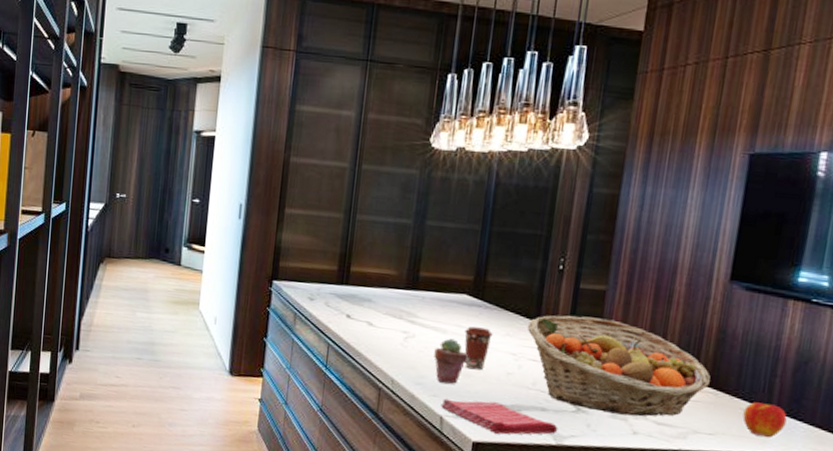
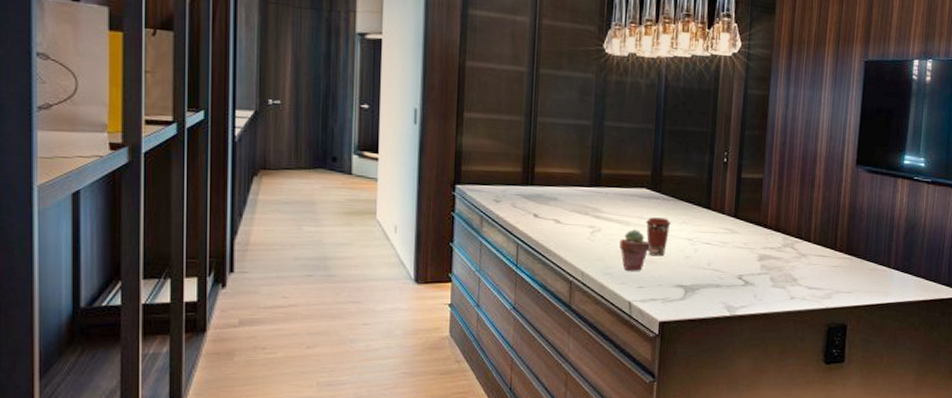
dish towel: present [440,398,558,435] -> none [628,284,731,312]
fruit basket: present [527,315,710,417] -> none [700,201,846,284]
apple: present [742,402,787,438] -> none [871,263,902,291]

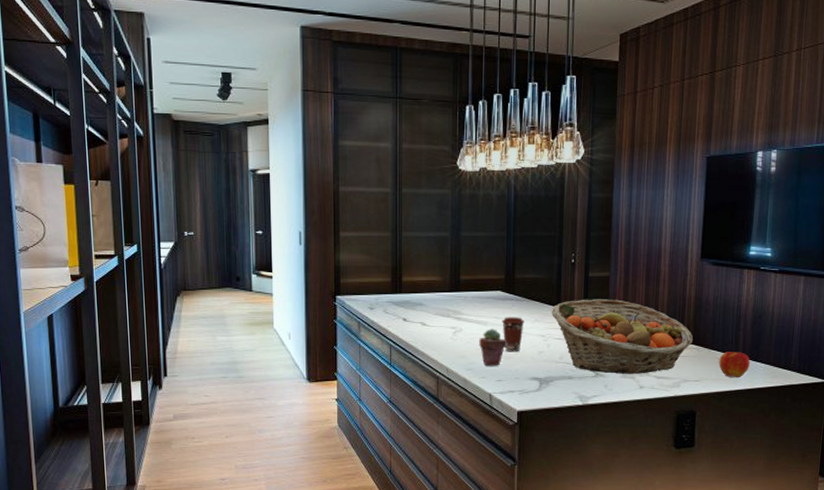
fruit basket: none [700,201,846,284] -> present [551,299,693,374]
apple: none [871,263,902,291] -> present [719,352,750,378]

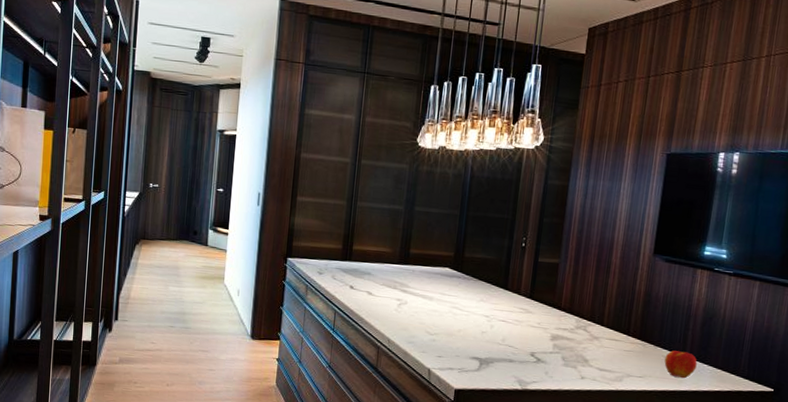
potted succulent: present [479,329,507,366] -> none [422,304,451,342]
coffee cup: present [502,317,525,352] -> none [447,294,470,330]
fruit basket: present [551,299,693,374] -> none [497,283,640,365]

